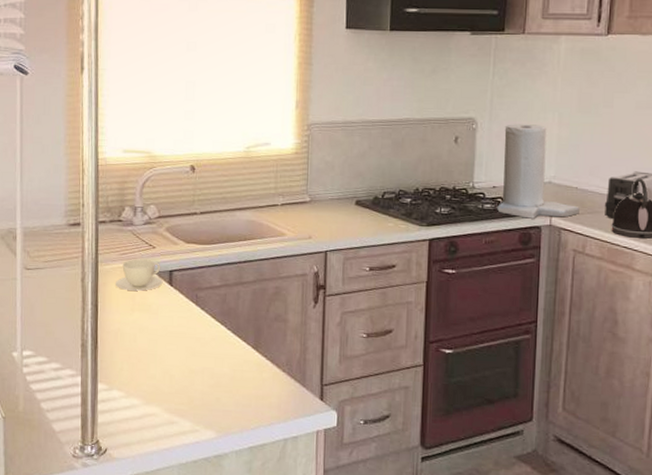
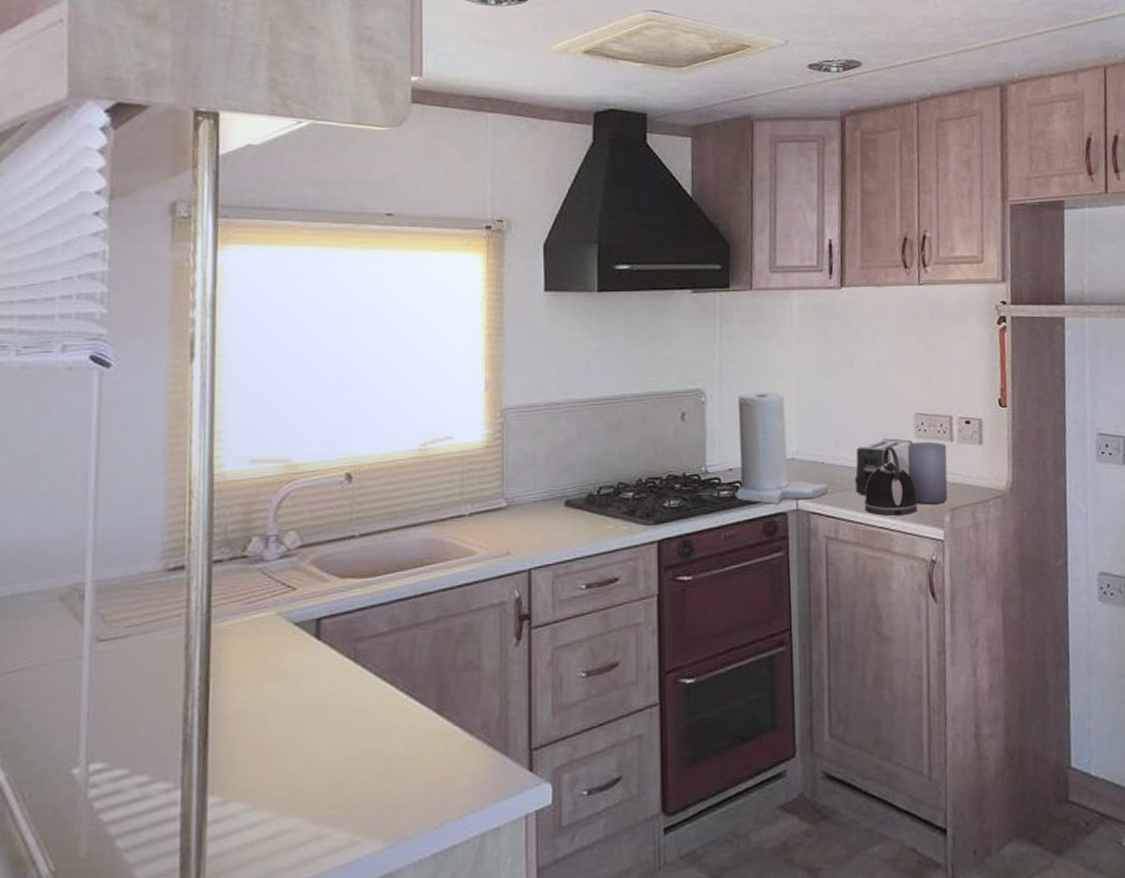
teacup: present [116,259,163,291] -> none [237,606,307,654]

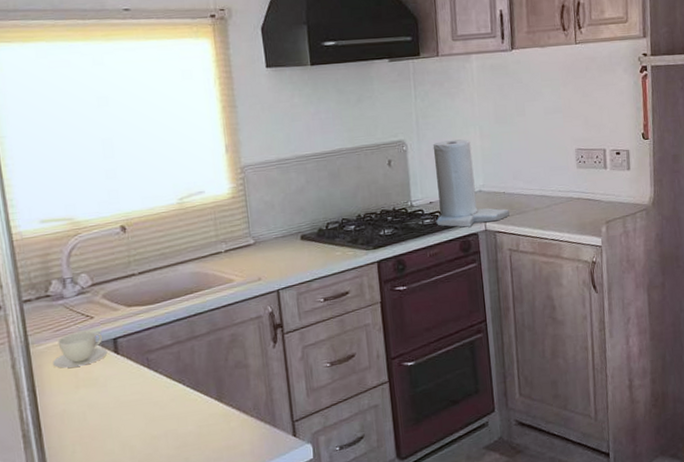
teacup: none [237,606,307,654] -> present [53,331,108,368]
toaster: present [854,438,913,495] -> none [529,170,575,216]
kettle: present [864,446,918,516] -> none [538,175,581,230]
canister: present [907,441,948,505] -> none [570,170,604,220]

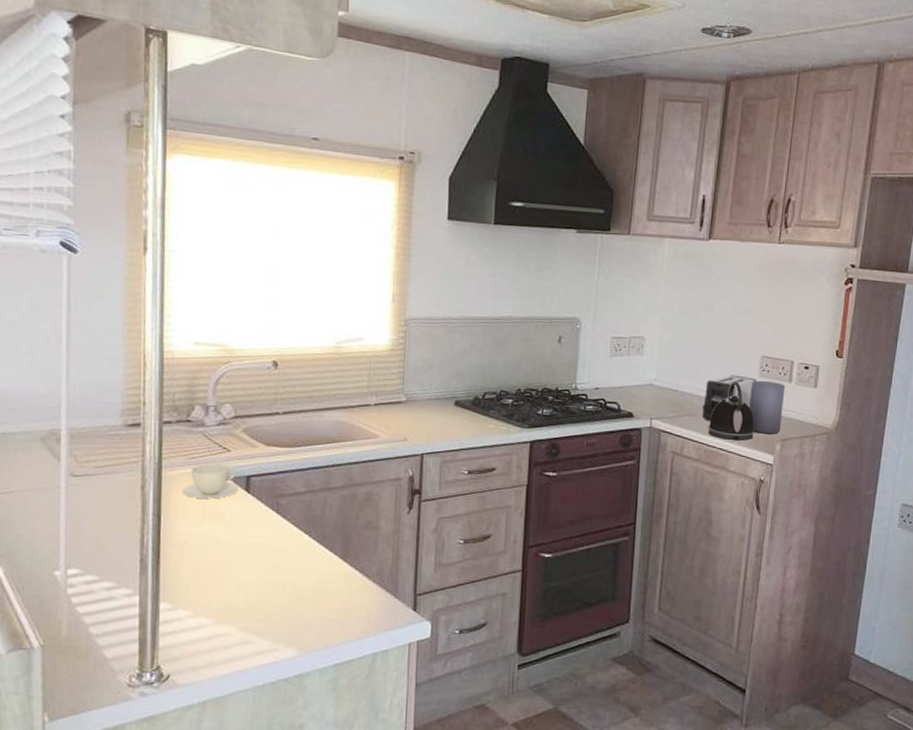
paper towel: present [432,139,510,228] -> none [599,325,679,421]
toaster: none [529,170,575,216] -> present [702,375,756,421]
kettle: none [538,175,581,230] -> present [708,381,754,441]
canister: none [570,170,604,220] -> present [748,380,786,435]

